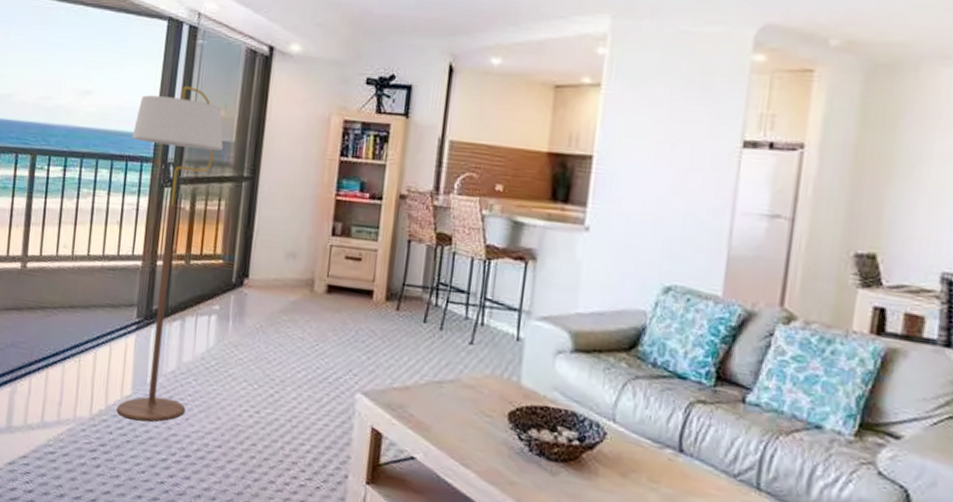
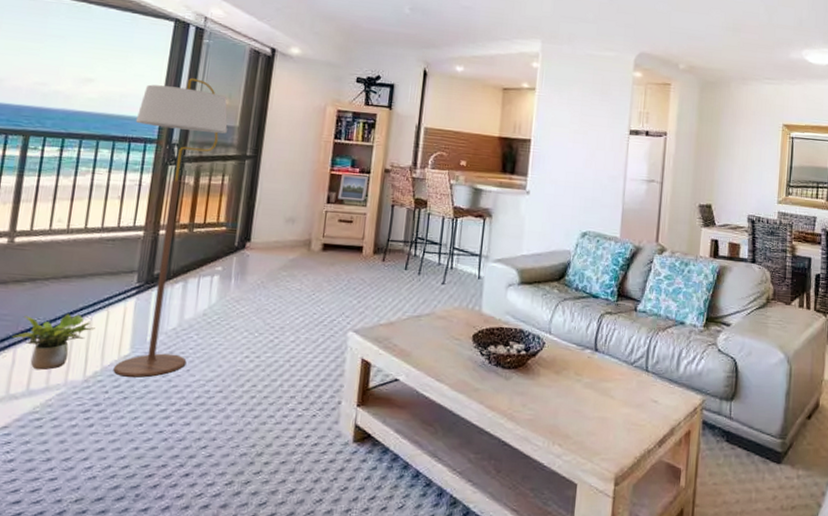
potted plant: none [28,344,99,403] -> present [12,314,95,370]
picture frame: none [344,199,381,236] -> present [338,173,369,203]

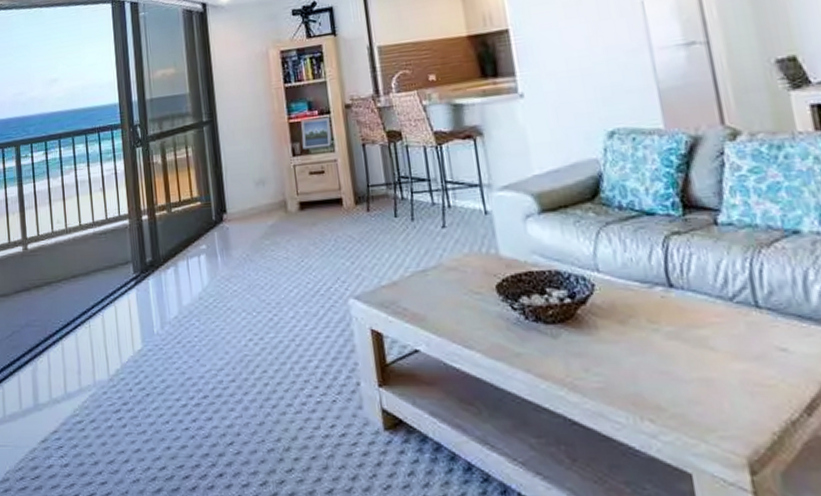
potted plant: present [12,314,95,370] -> none [44,313,108,373]
floor lamp: present [113,77,228,378] -> none [99,54,195,372]

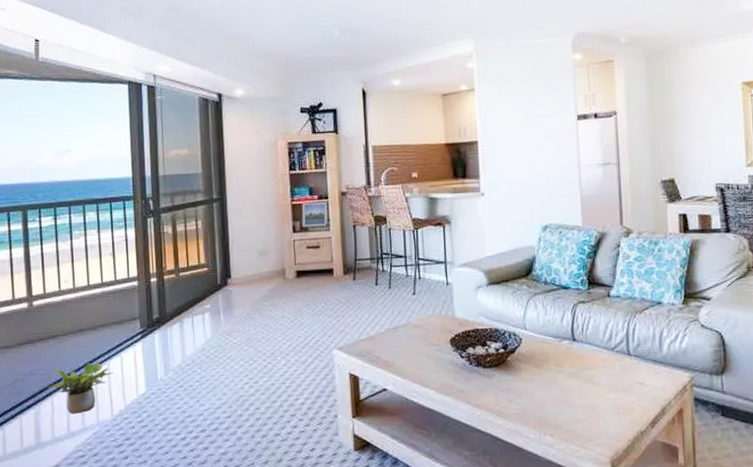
potted plant: none [44,313,108,373] -> present [48,362,113,414]

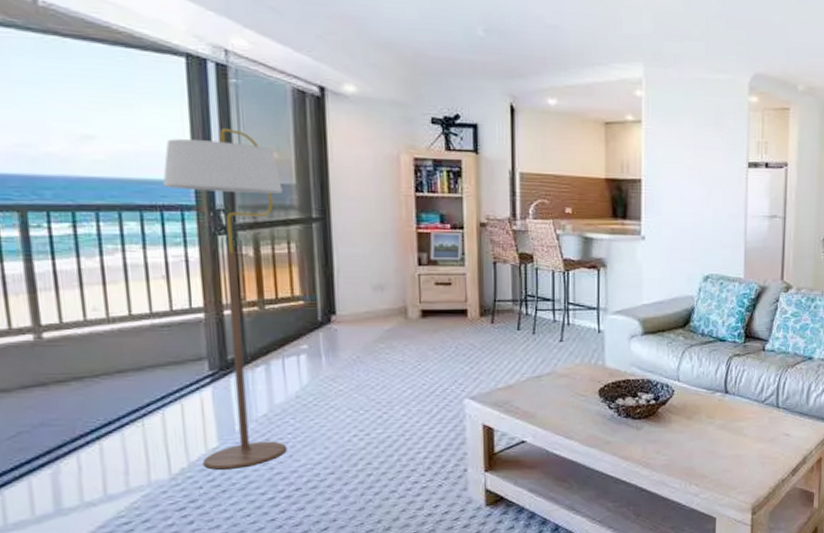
potted plant: present [48,362,113,414] -> none [70,411,170,474]
floor lamp: none [111,134,195,412] -> present [162,127,287,470]

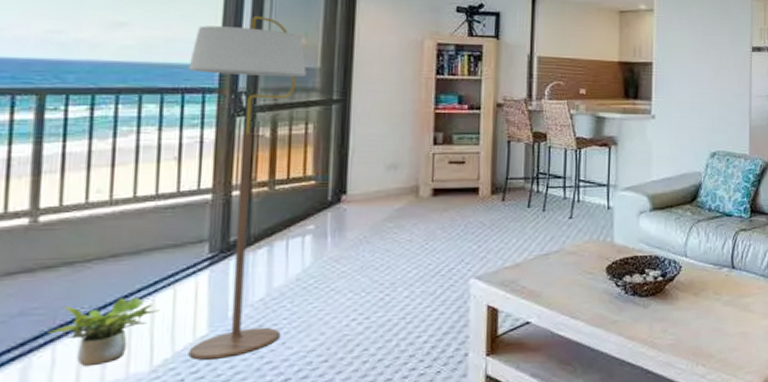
potted plant: none [70,411,170,474] -> present [48,297,160,367]
picture frame: present [430,231,464,262] -> none [445,111,480,141]

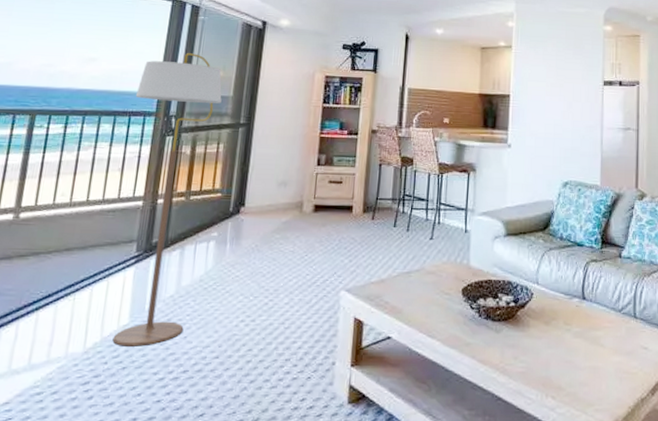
potted plant: present [48,297,160,367] -> none [15,286,96,344]

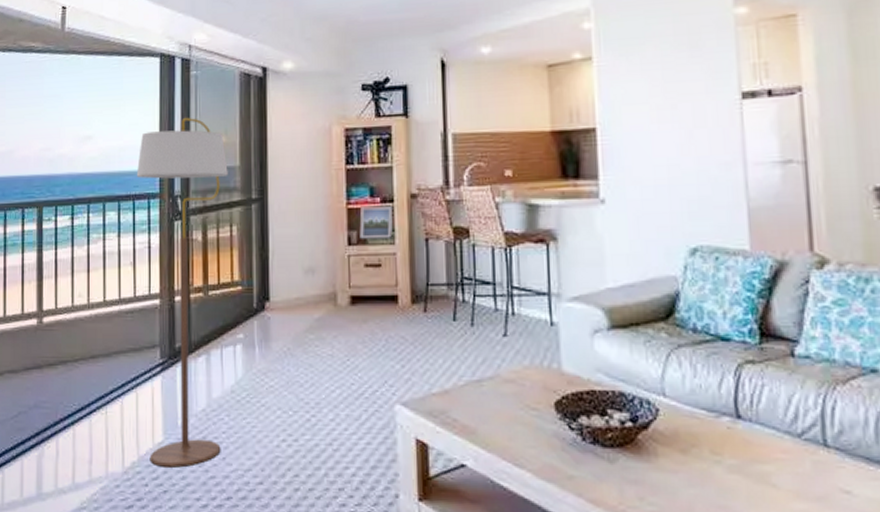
picture frame: none [327,136,357,163] -> present [359,205,394,240]

